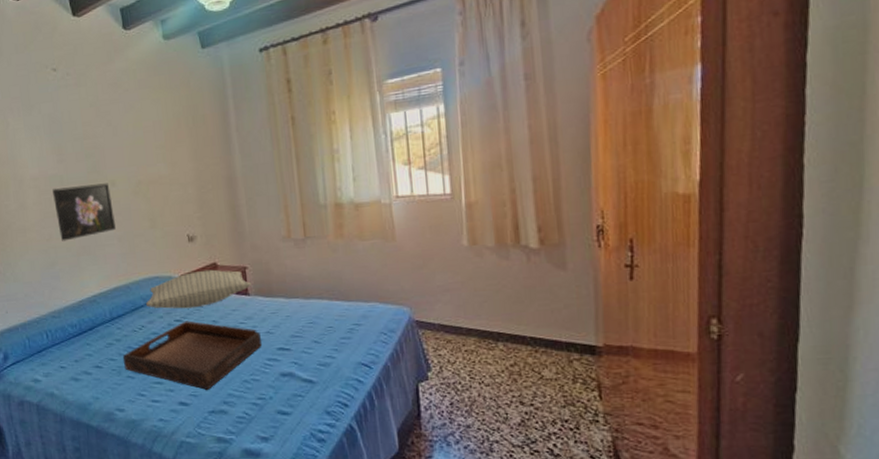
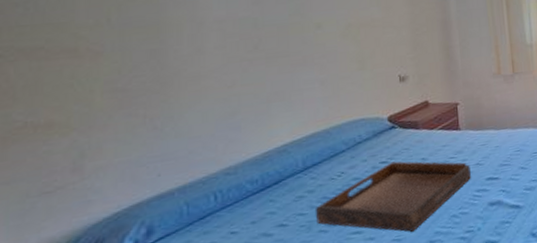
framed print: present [52,183,116,241] -> none [242,25,318,88]
pillow: present [145,269,251,309] -> none [347,107,462,152]

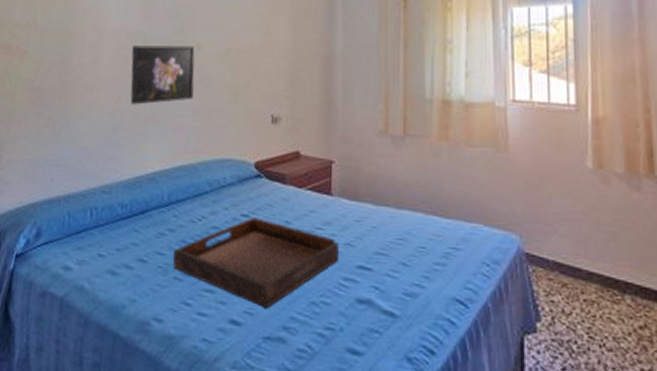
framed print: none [242,25,318,88] -> present [130,45,195,105]

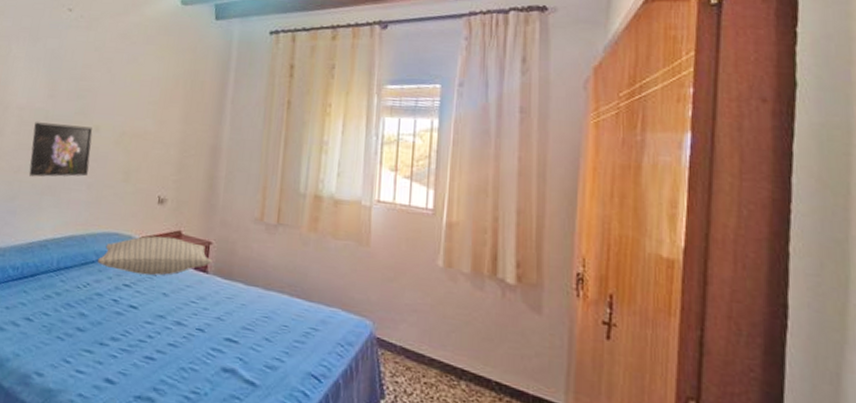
serving tray: present [172,217,339,308] -> none [56,287,210,371]
pillow: none [211,158,336,203] -> present [97,236,212,276]

